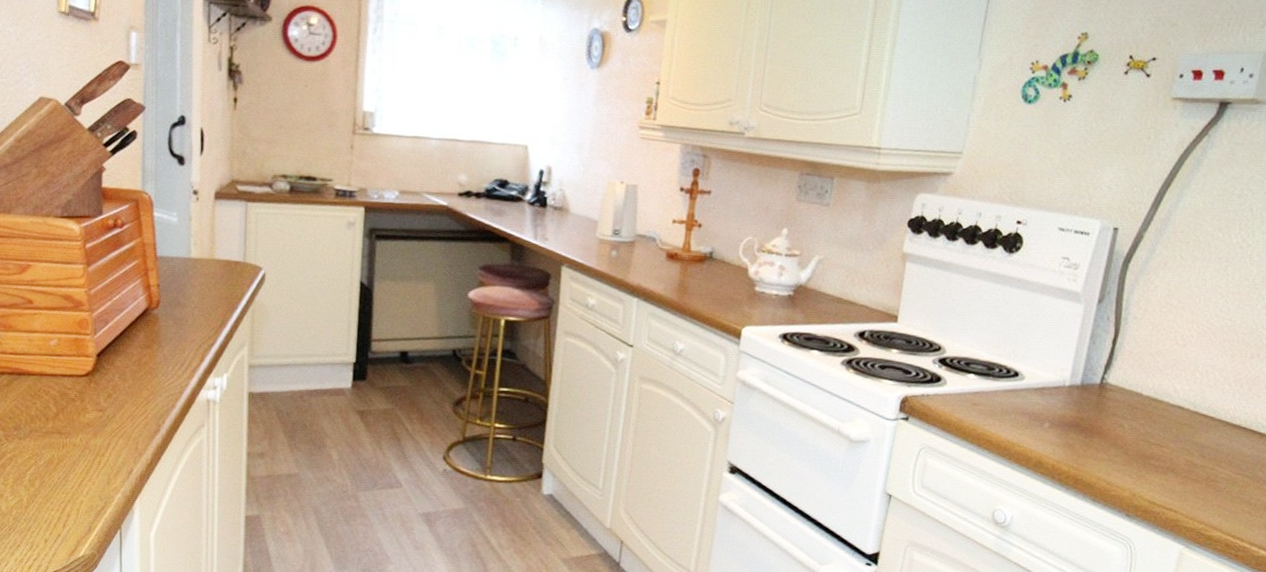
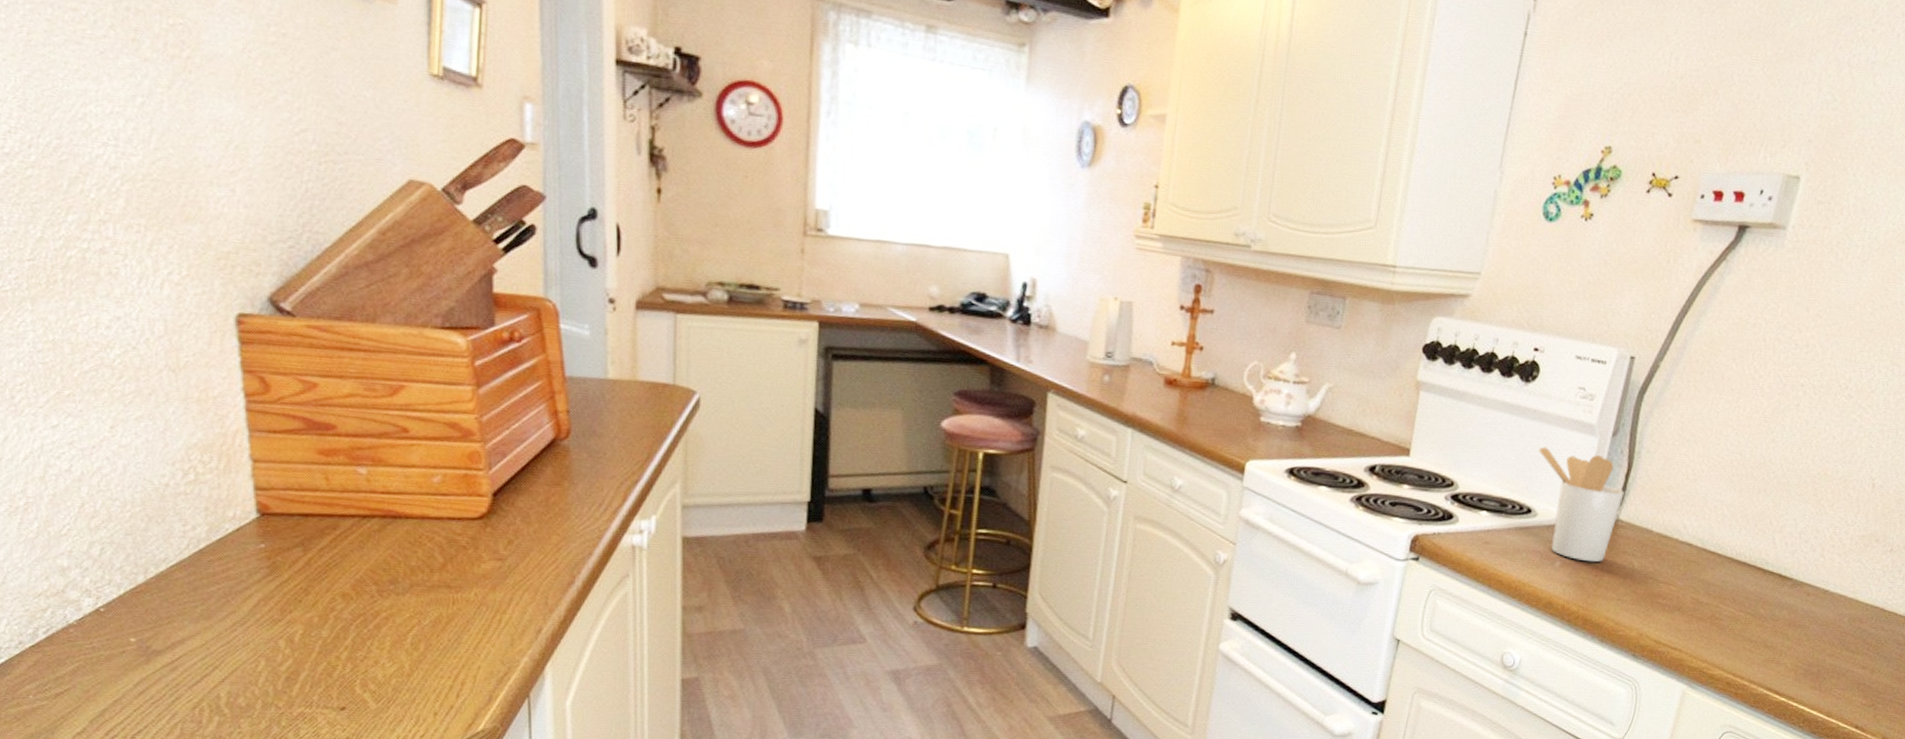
utensil holder: none [1024,313,1112,424] -> present [1539,447,1624,563]

